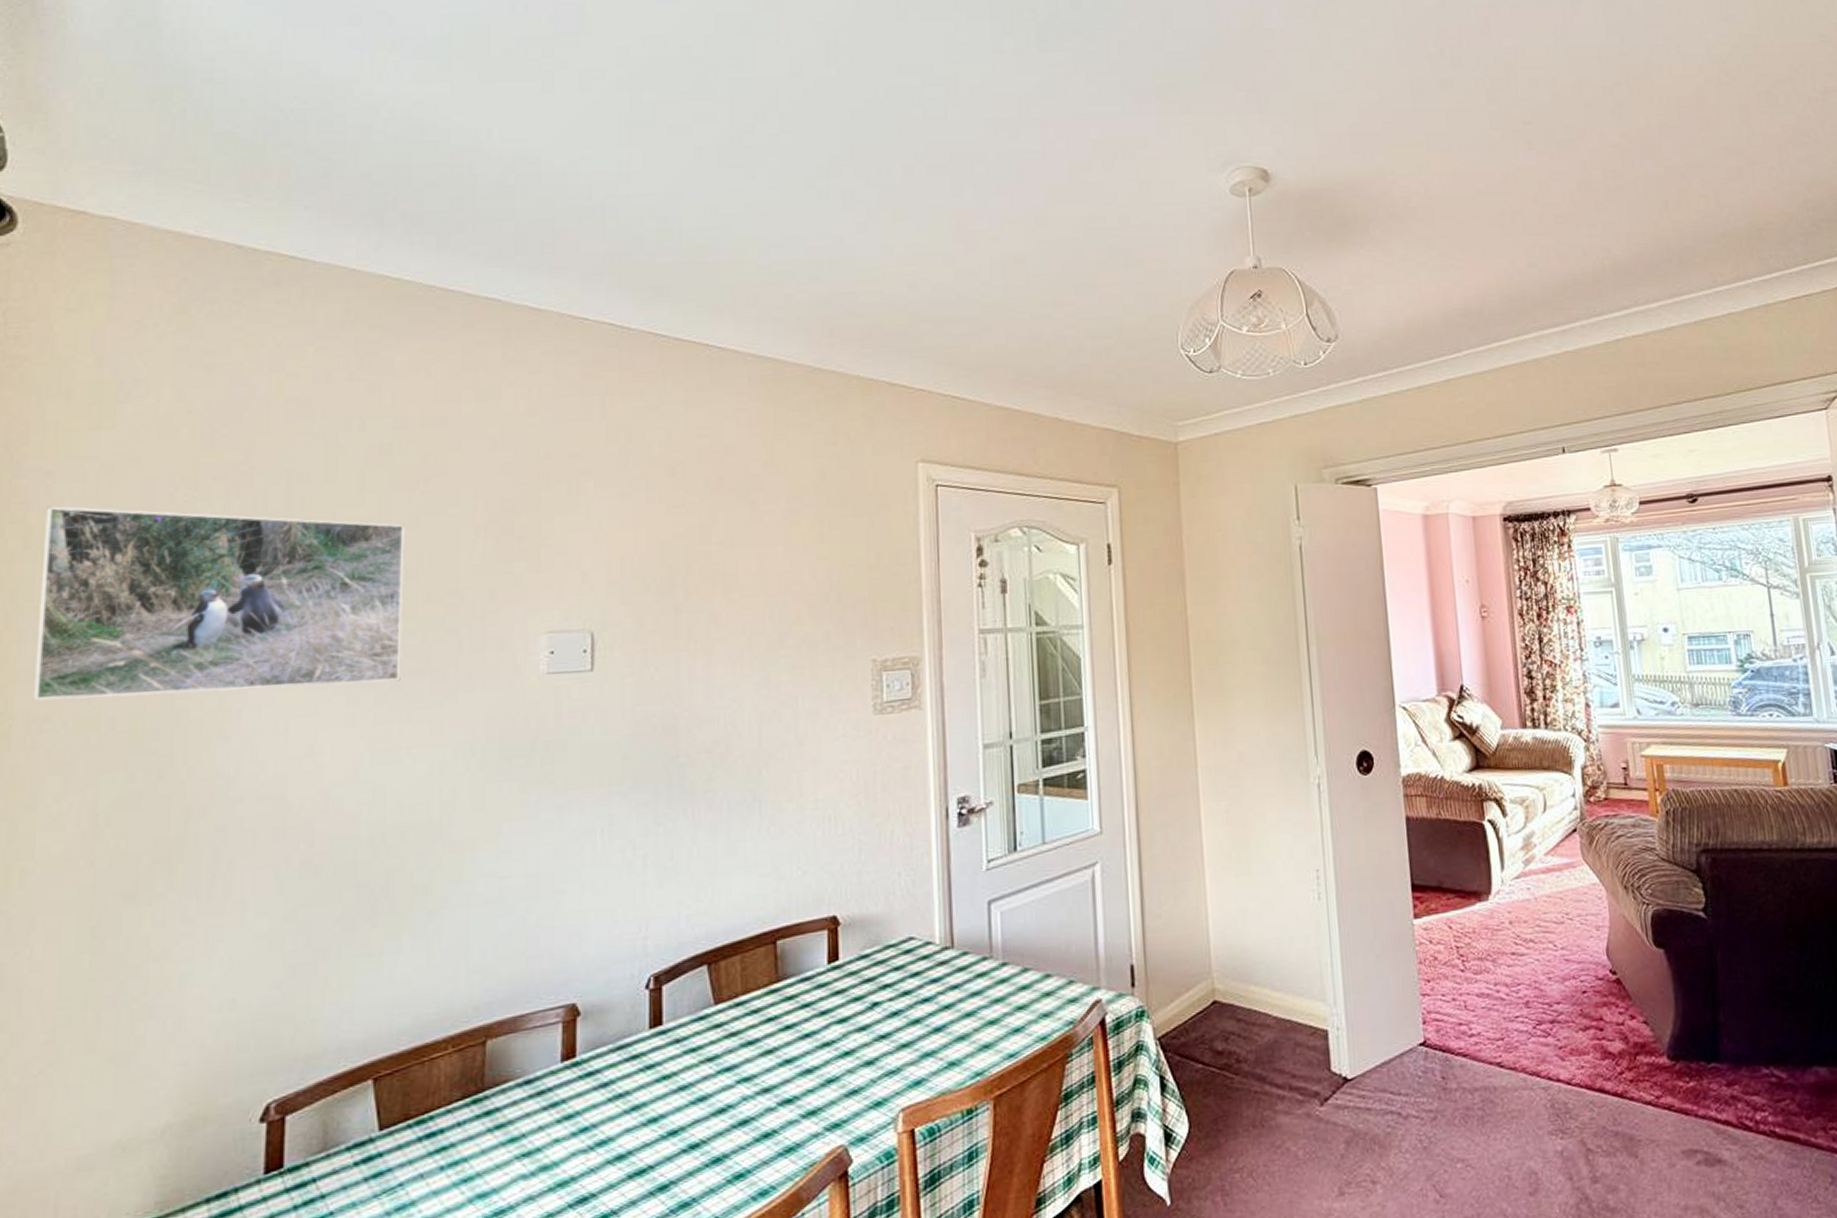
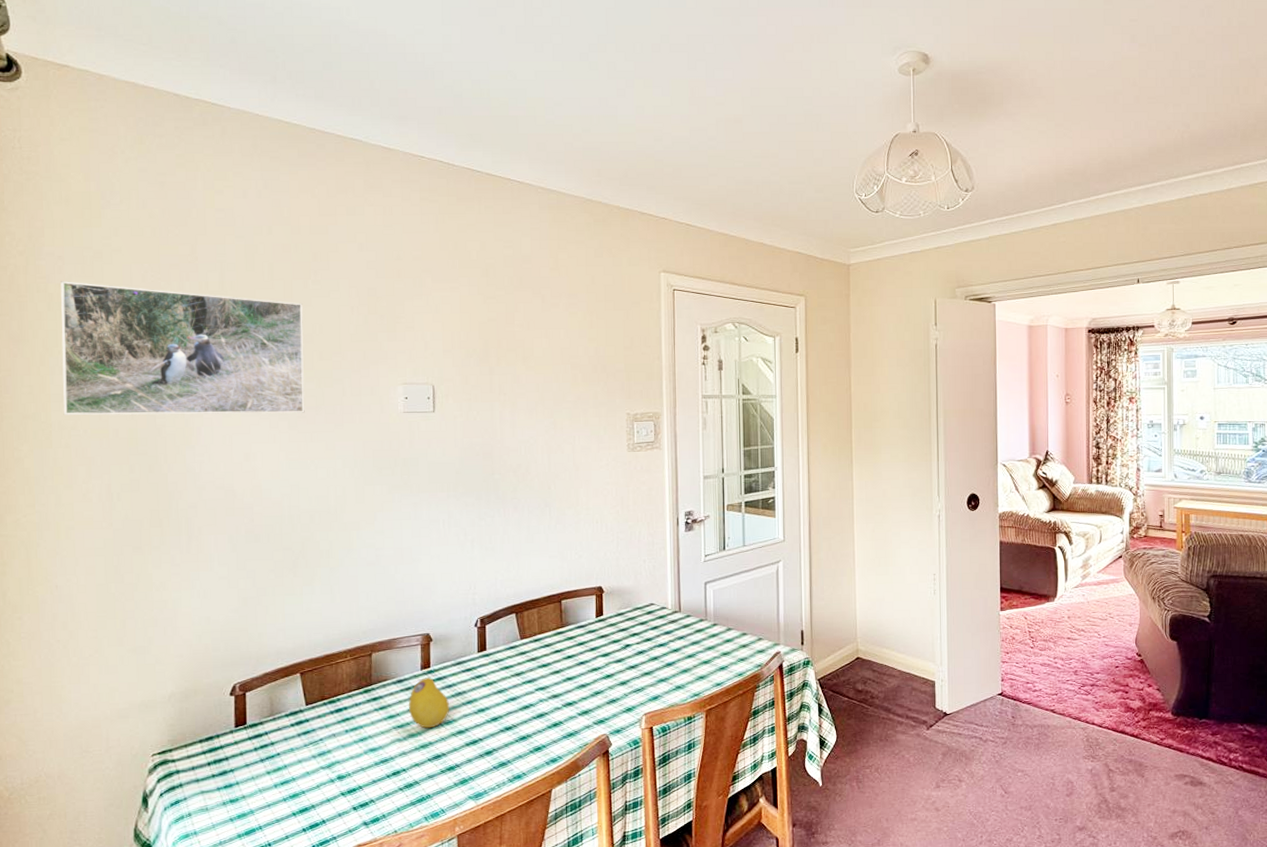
fruit: none [541,1073,605,1156] -> present [409,677,450,729]

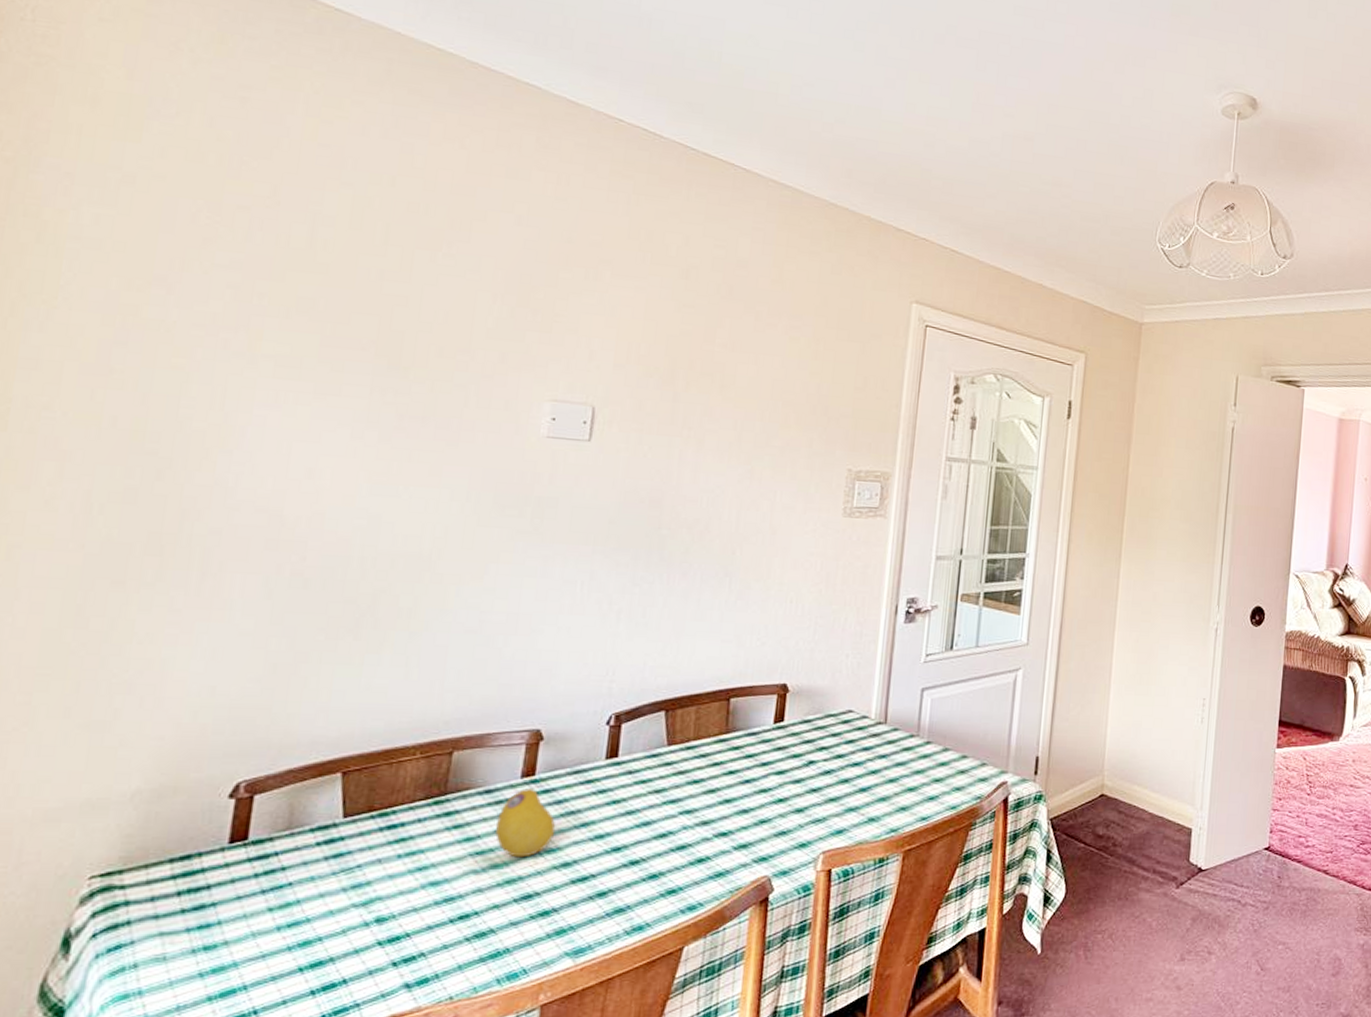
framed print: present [61,281,305,416] -> none [33,206,425,423]

